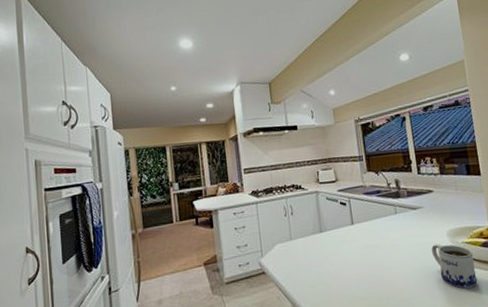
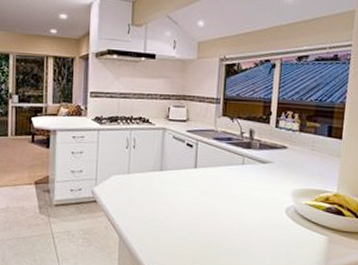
mug: present [432,244,478,289] -> none [272,201,313,249]

